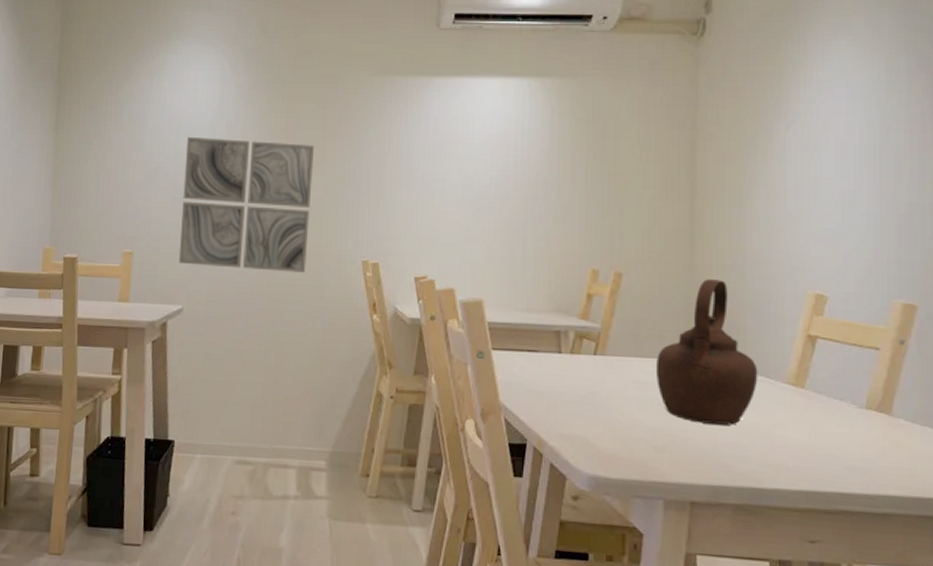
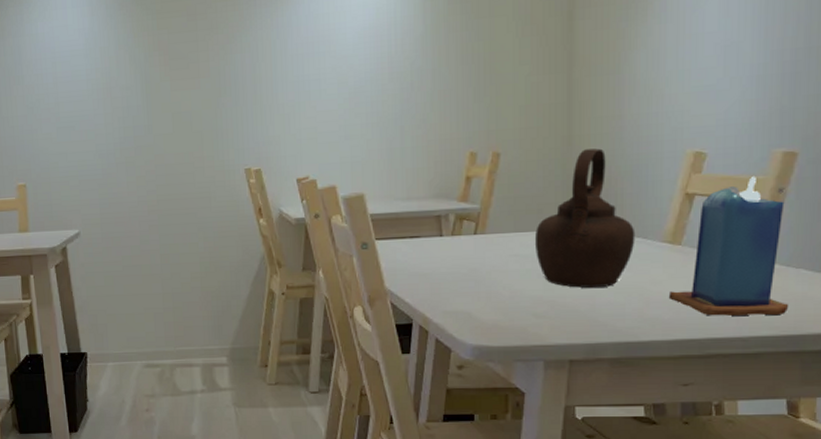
wall art: present [178,137,314,273] -> none [64,59,192,191]
candle: none [793,324,915,475] -> present [668,175,788,316]

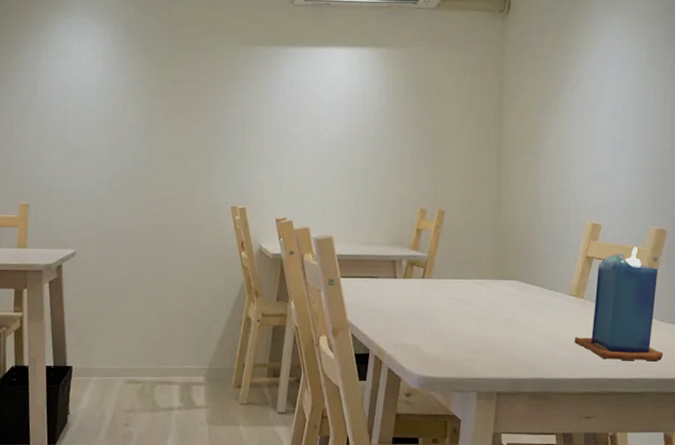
teapot: present [534,148,636,288] -> none [470,214,549,330]

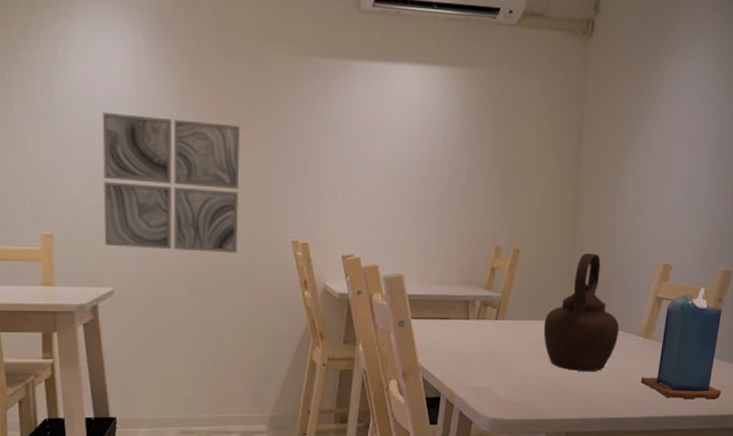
wall art: none [70,101,187,218] -> present [102,113,240,253]
teapot: none [470,214,549,330] -> present [543,253,620,371]

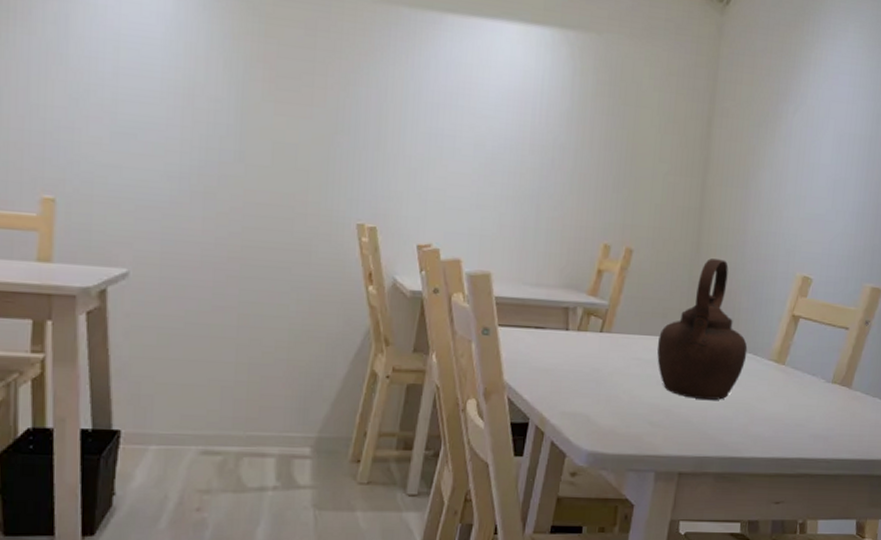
wall art: present [102,113,240,253] -> none [121,54,300,235]
candle: present [640,287,722,399] -> none [770,306,869,440]

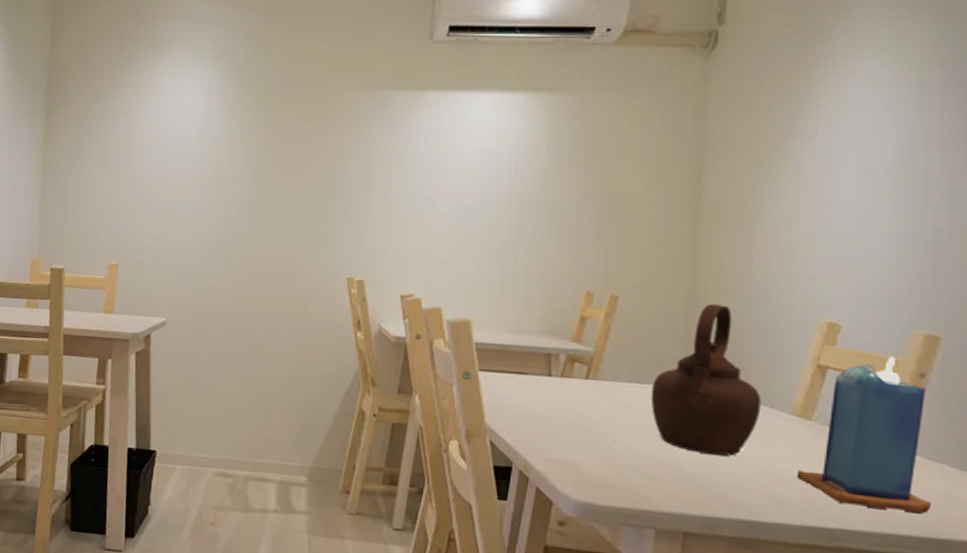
candle: none [770,306,869,440] -> present [796,355,931,514]

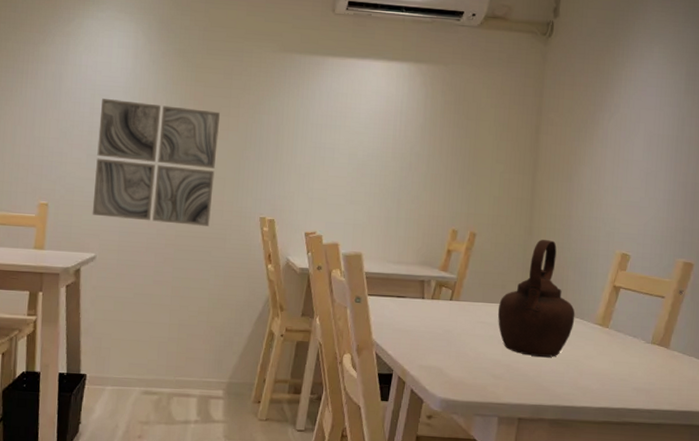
wall art: none [163,151,301,288] -> present [92,99,220,226]
candle: present [796,355,931,514] -> none [597,278,683,394]

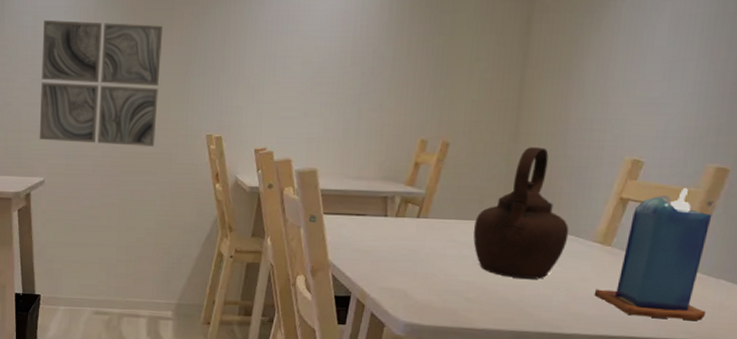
candle: none [597,278,683,394] -> present [594,187,712,321]

